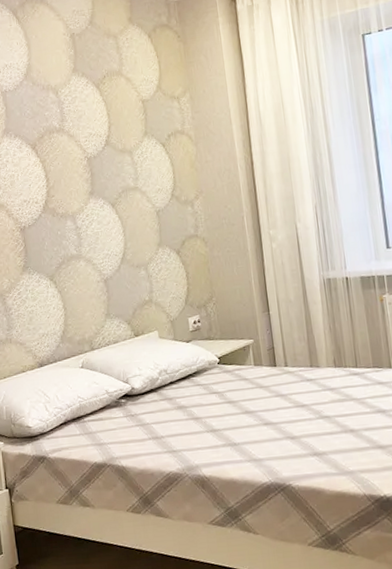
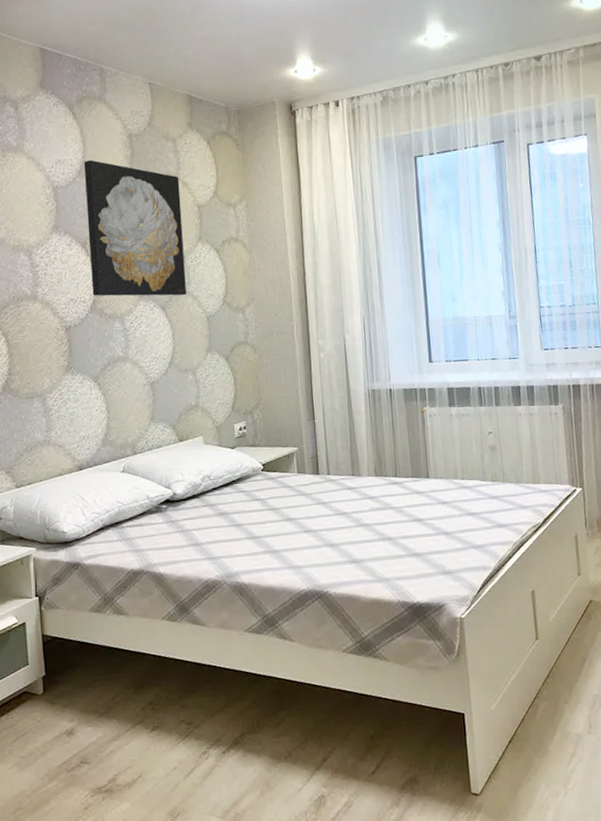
wall art: none [29,62,135,196] -> present [83,160,186,297]

